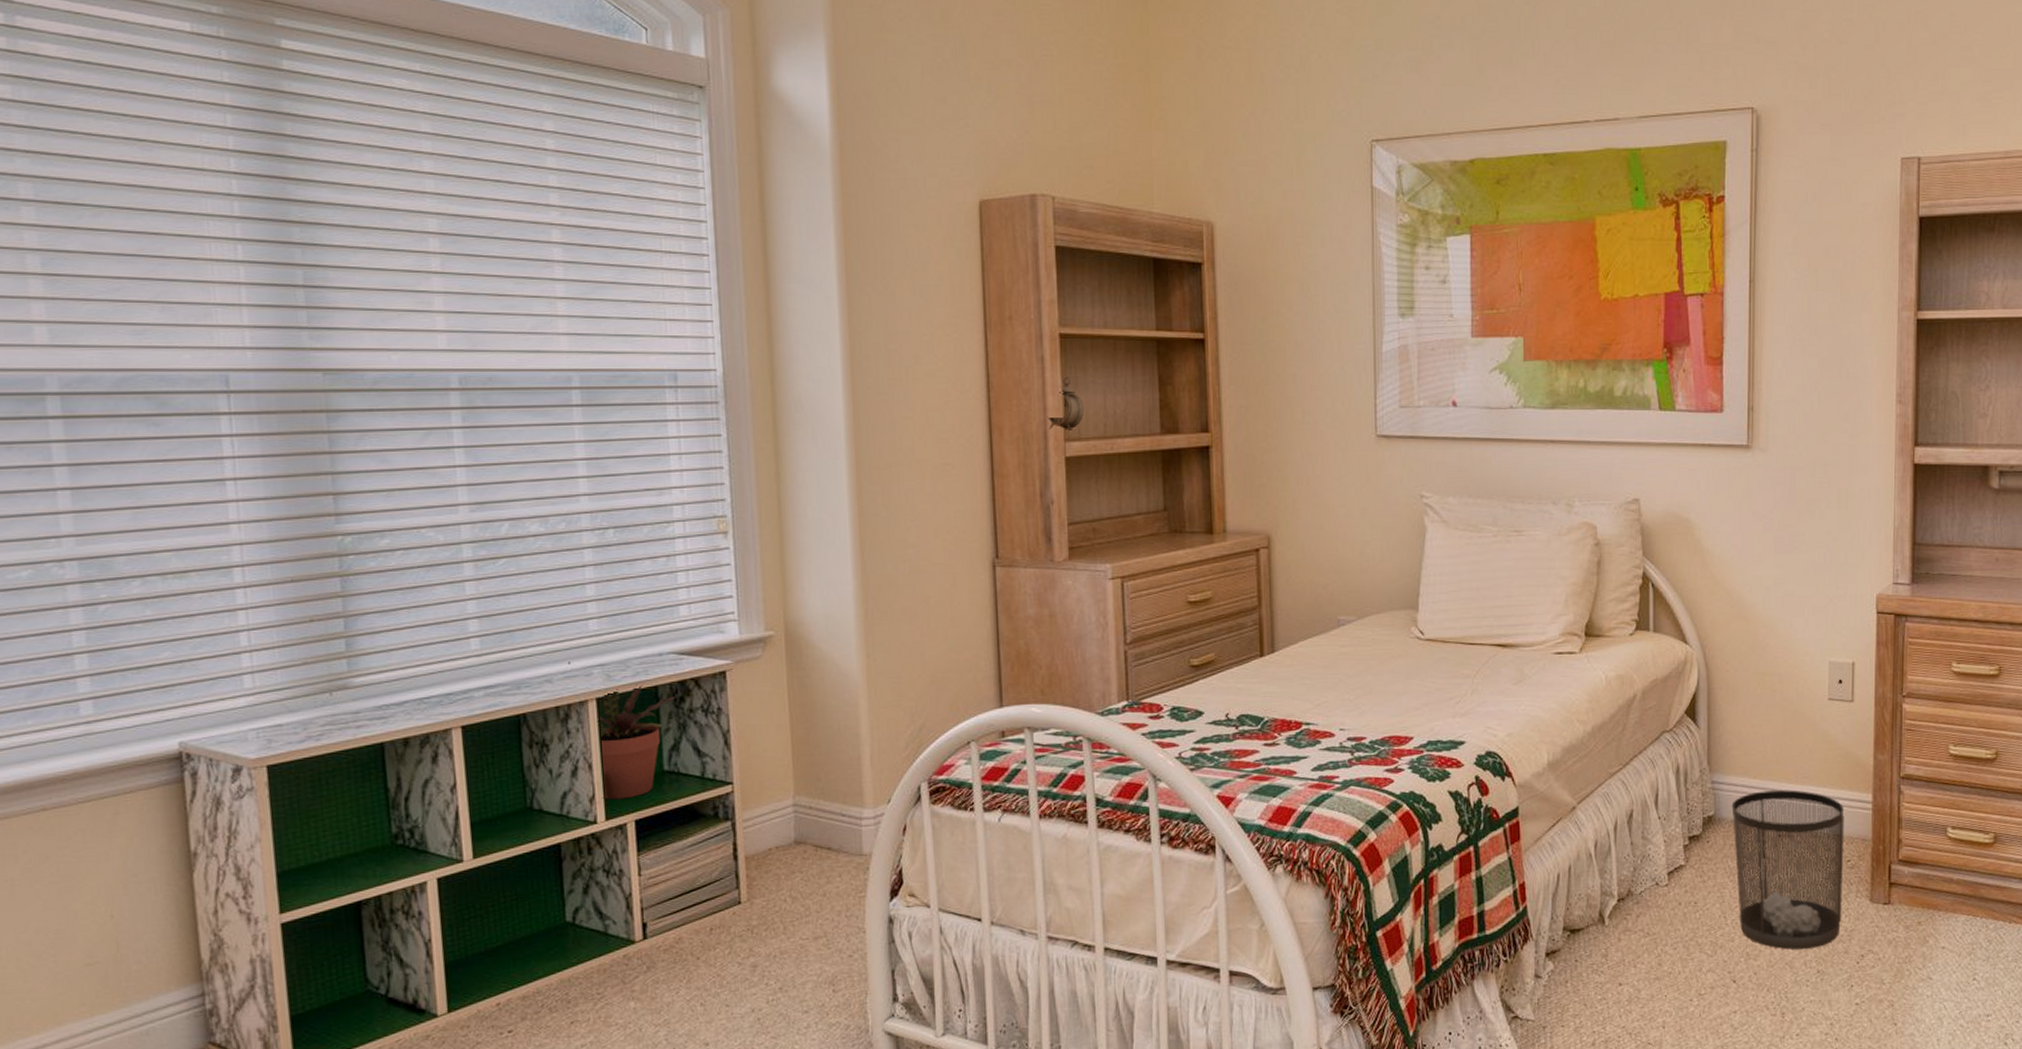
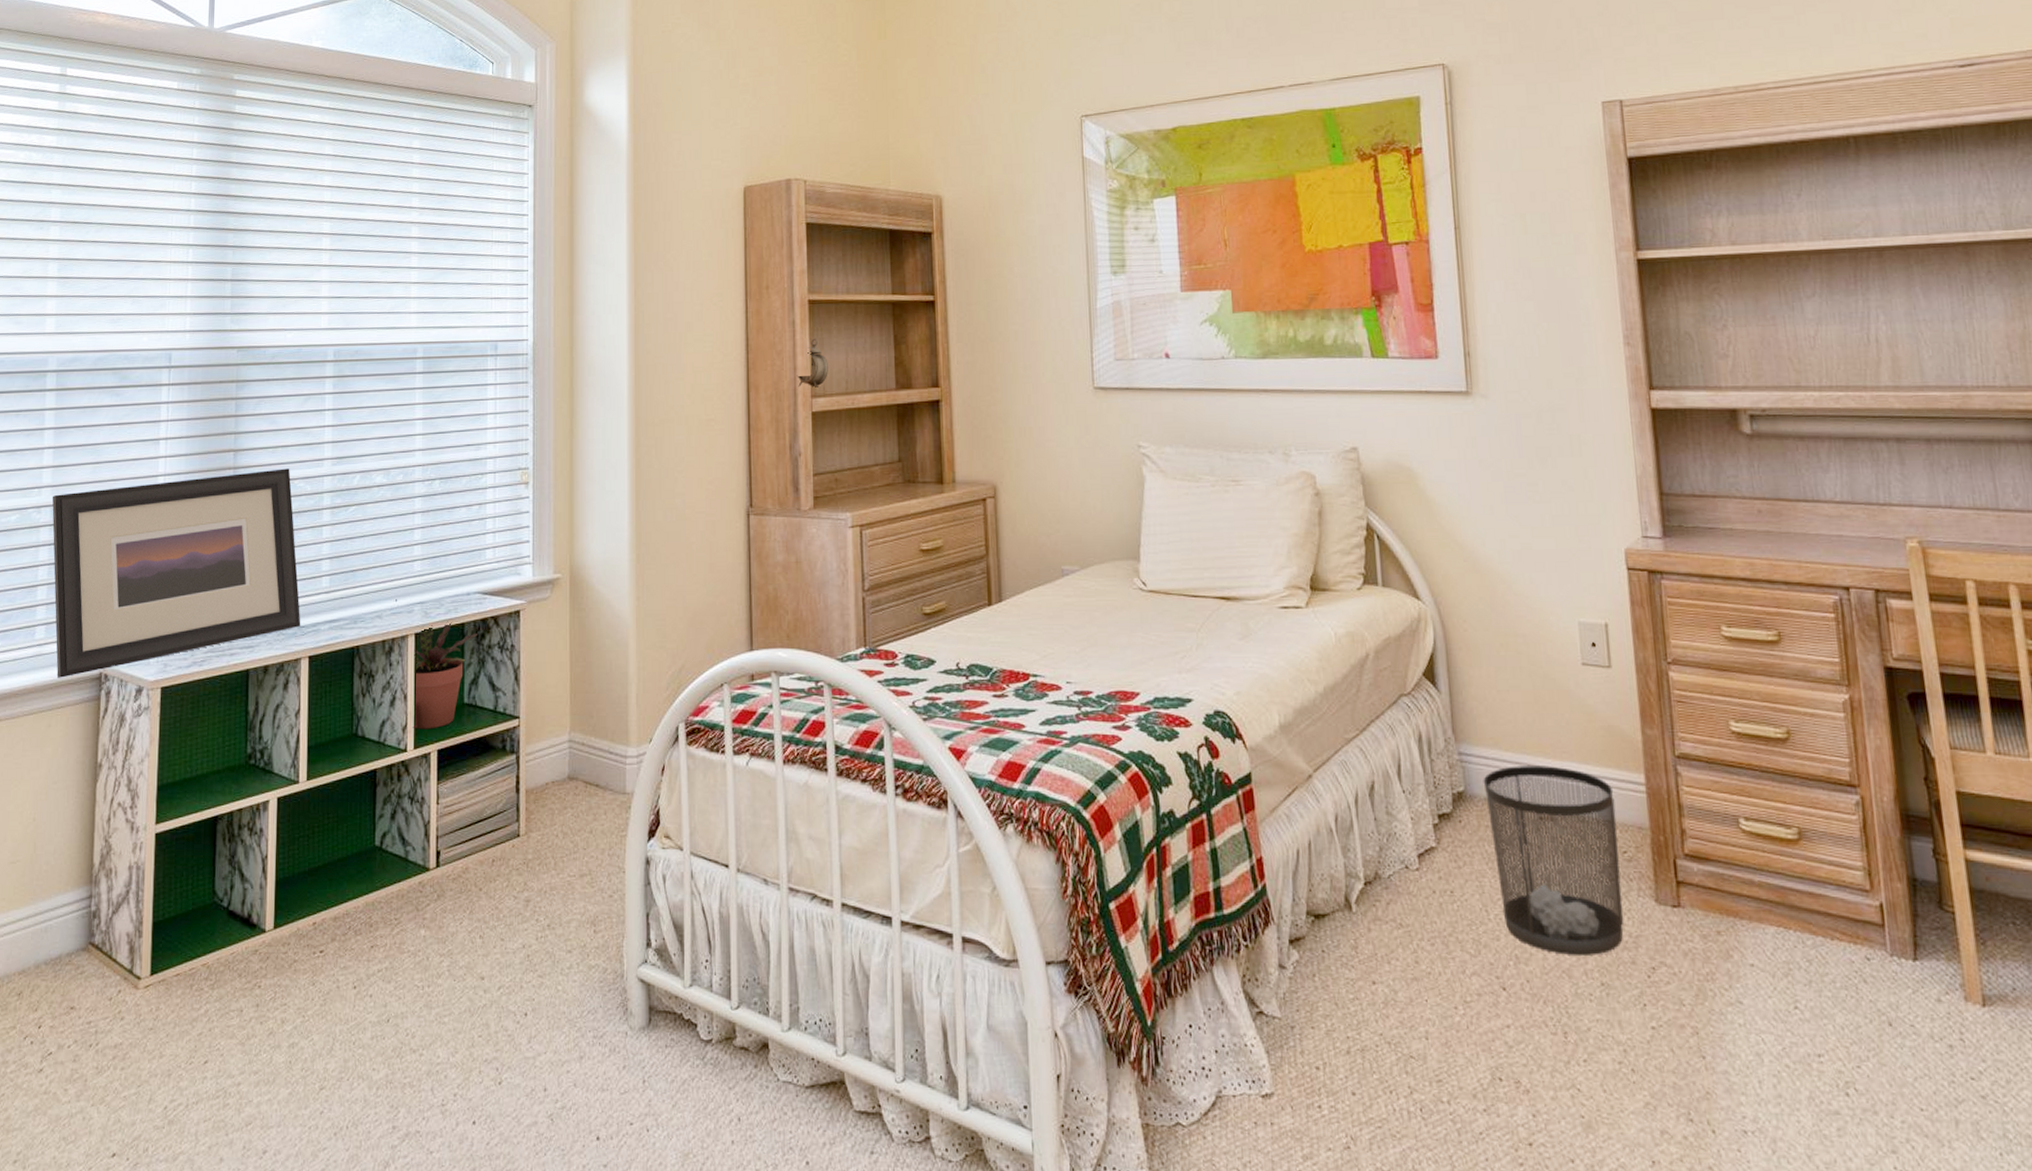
picture frame: none [77,515,448,759] -> present [52,468,301,678]

